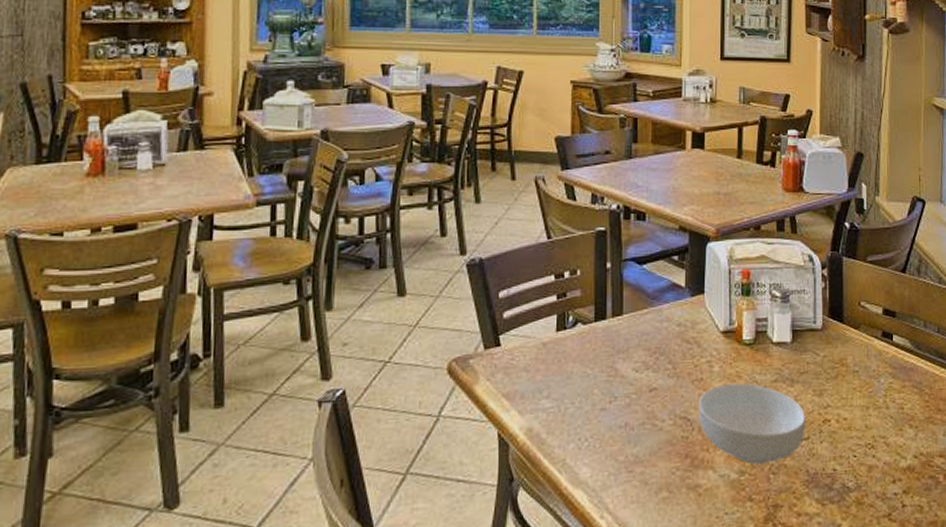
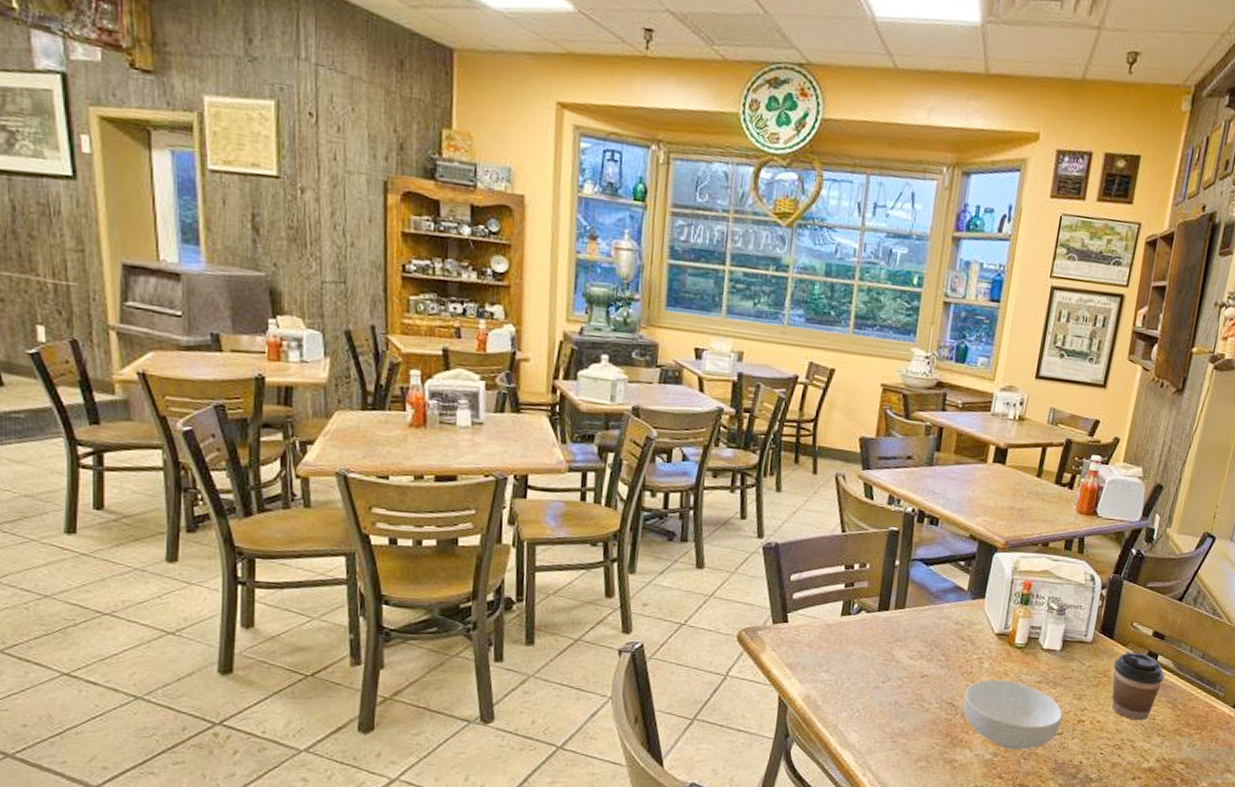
coffee cup: none [850,334,903,413] -> present [1112,652,1165,721]

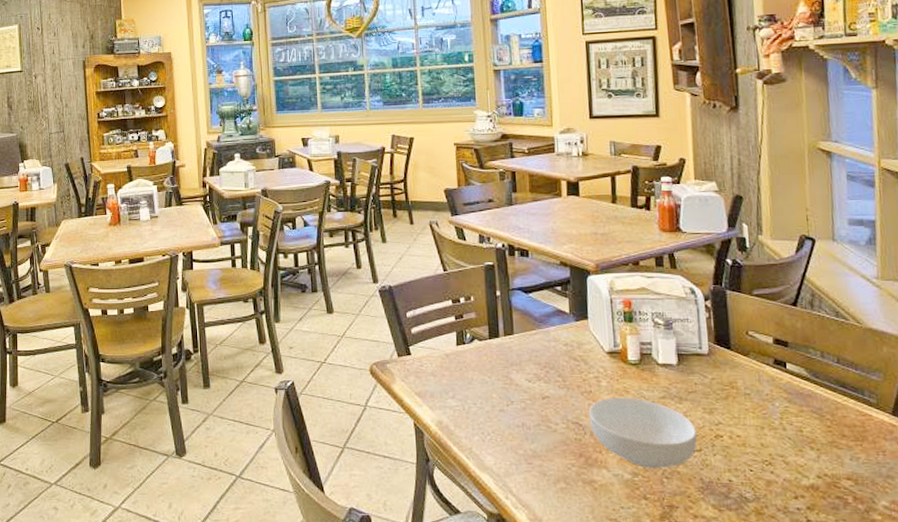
coffee cup: present [1112,652,1165,721] -> none [739,362,800,434]

